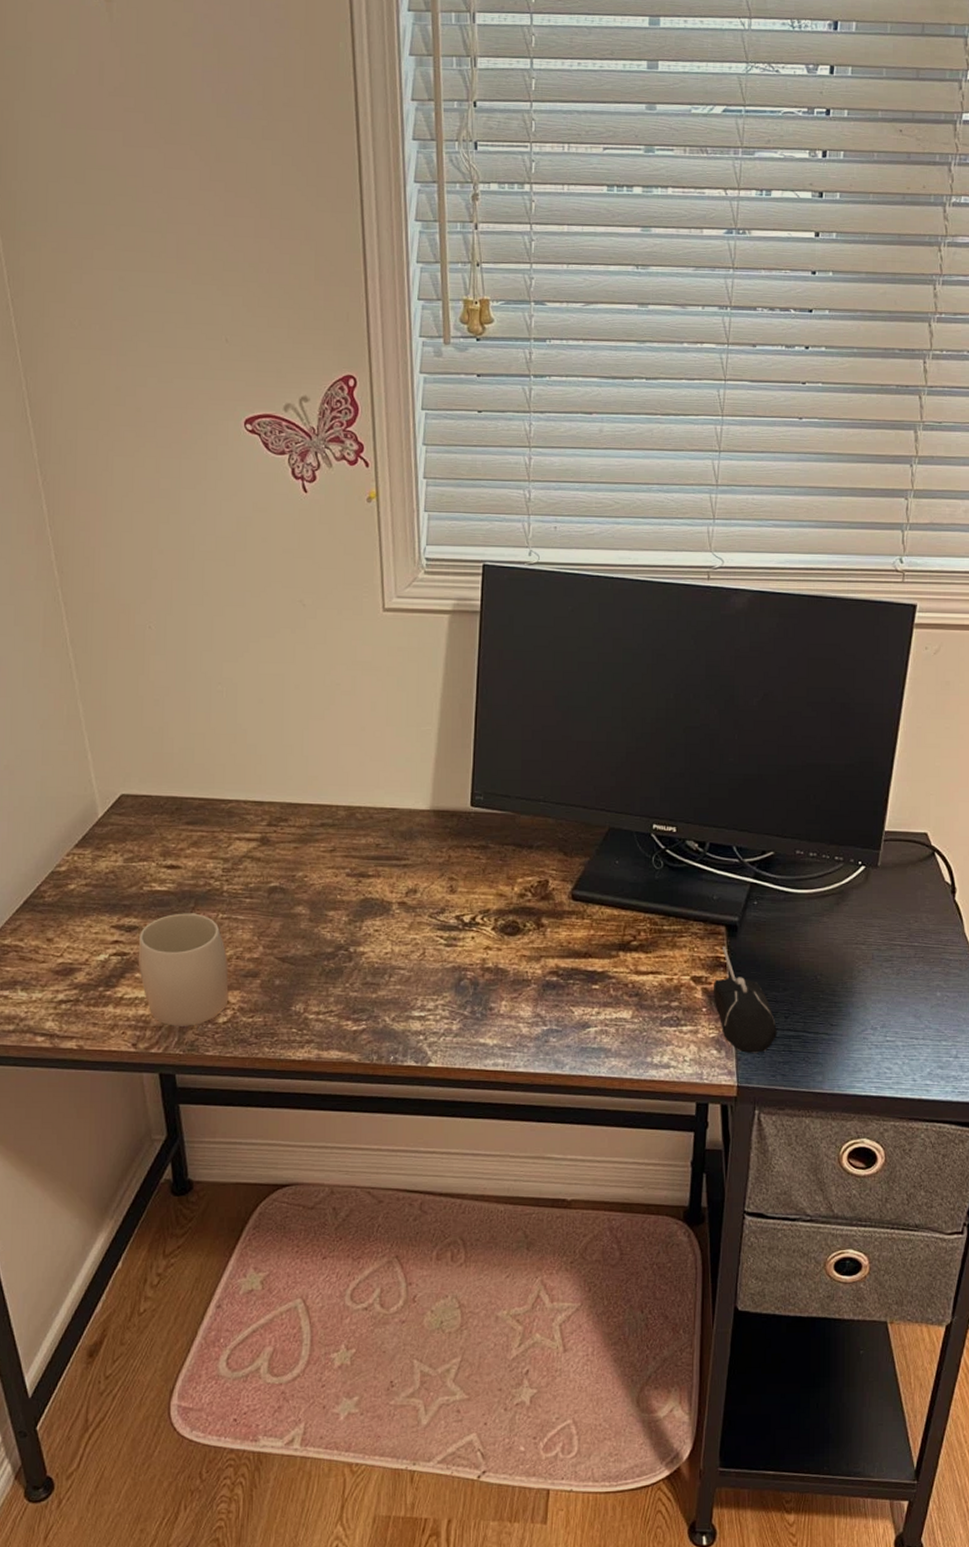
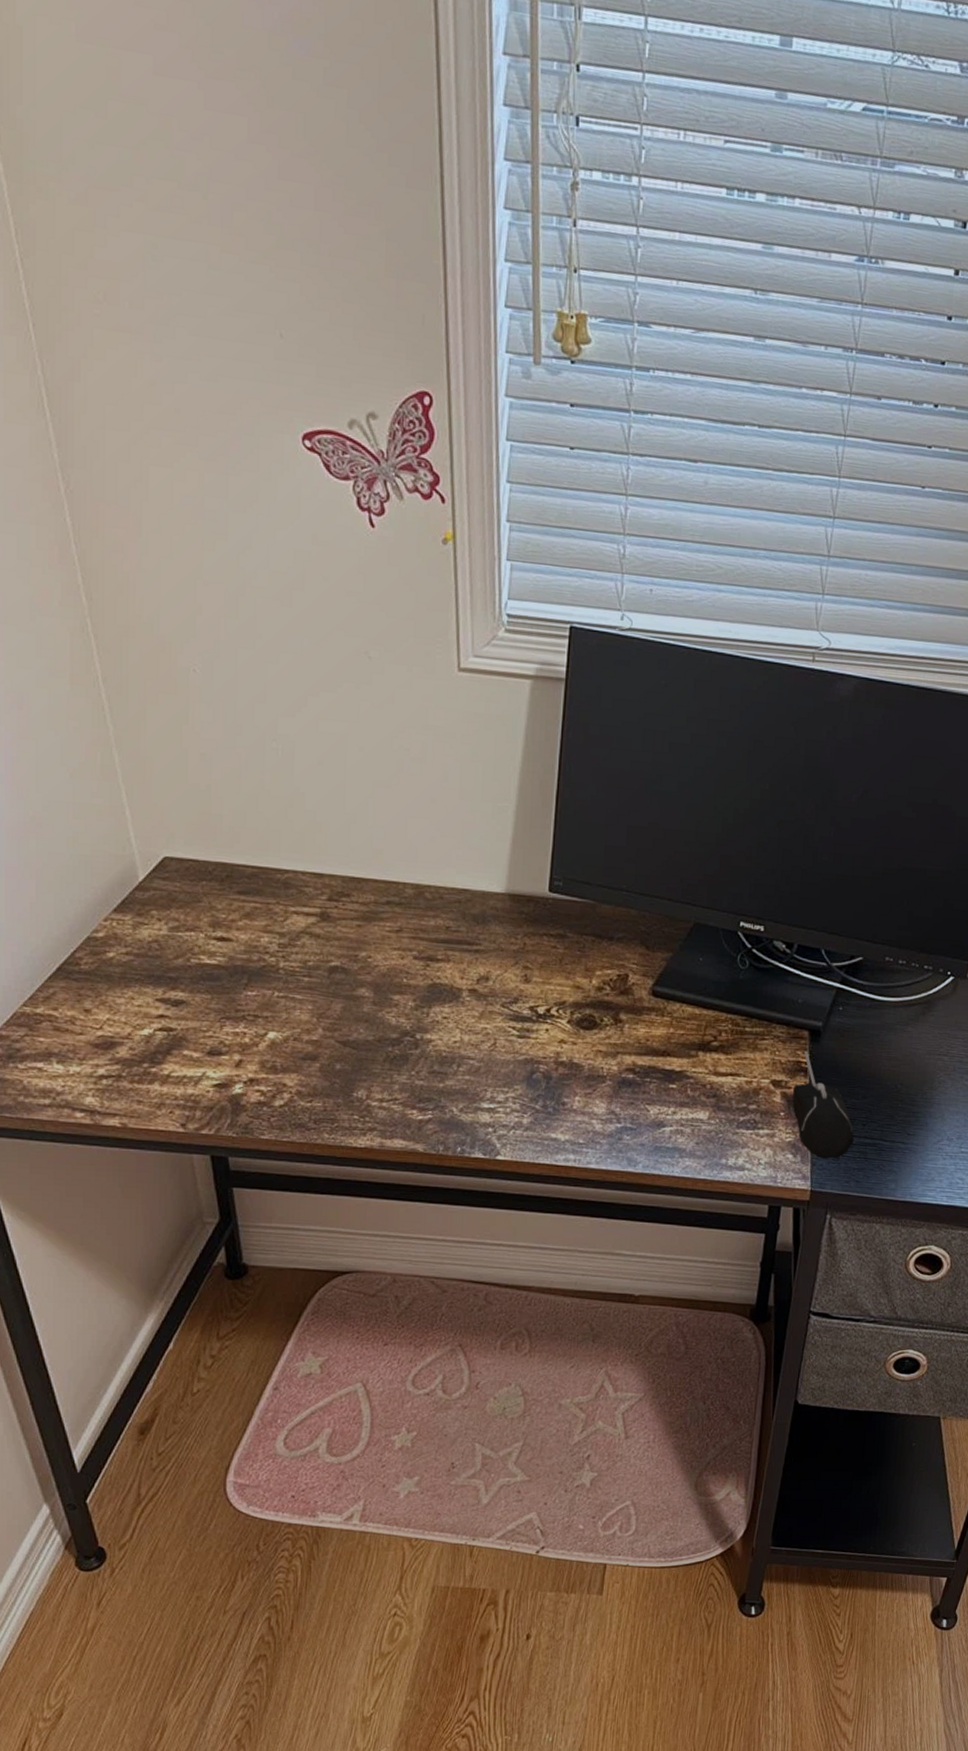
mug: present [138,913,229,1026] -> none [186,989,286,1108]

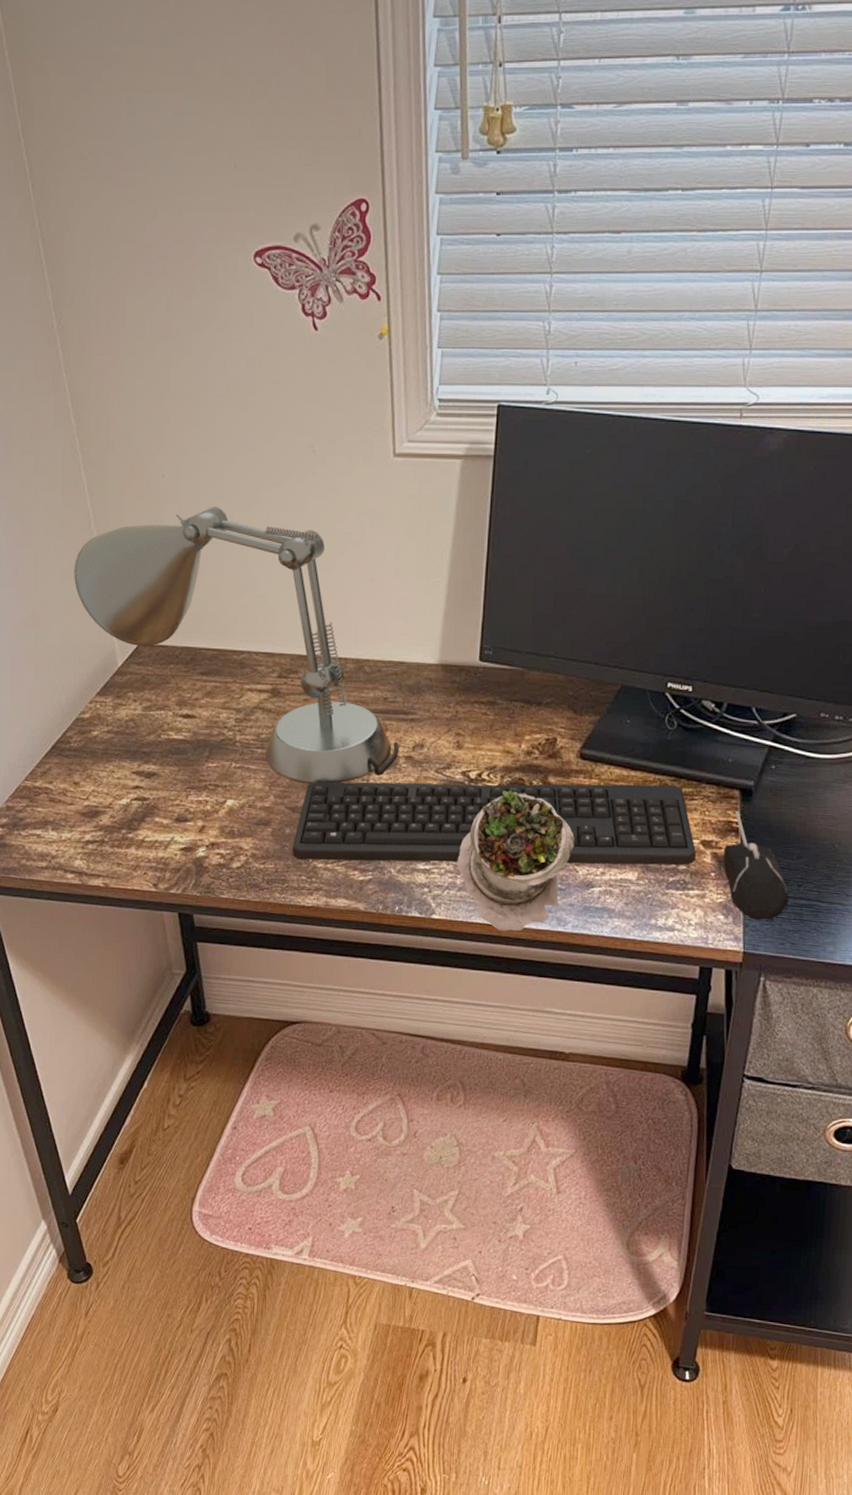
desk lamp: none [85,709,463,1017] -> present [74,507,399,784]
computer keyboard: none [343,1014,767,1105] -> present [292,781,697,865]
succulent plant: none [523,1027,646,1173] -> present [457,791,574,931]

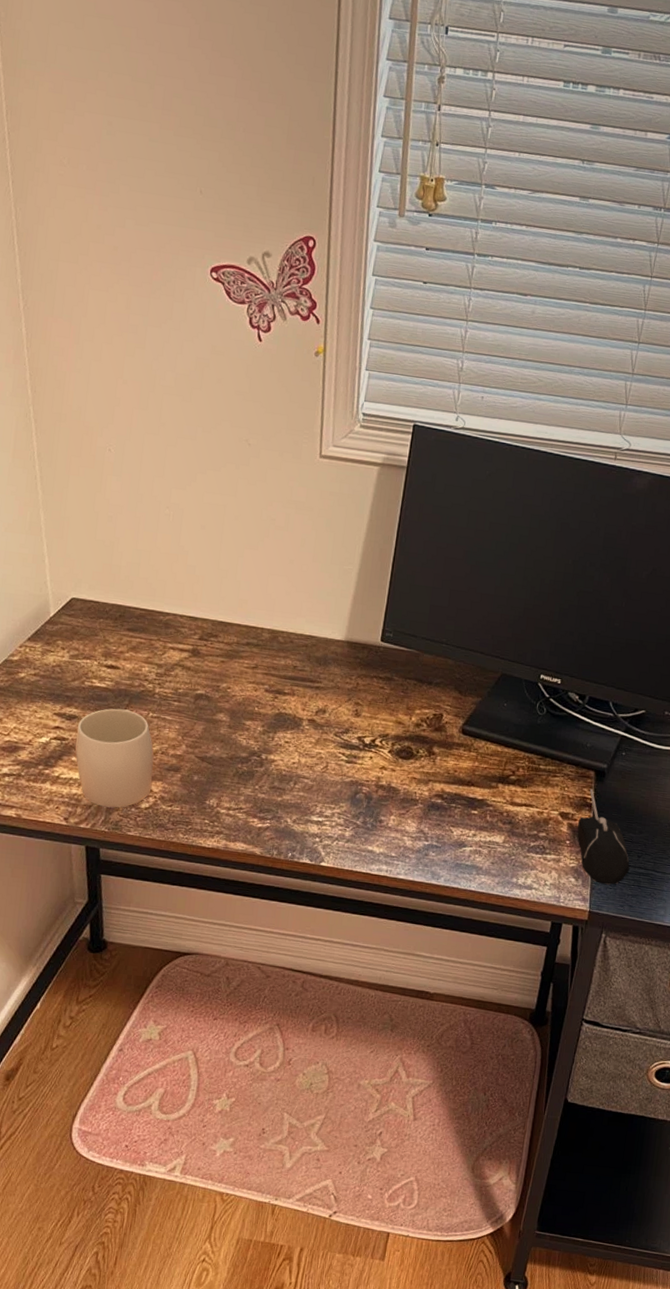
desk lamp: present [74,507,399,784] -> none [16,482,304,739]
mug: none [157,761,242,870] -> present [75,708,154,808]
computer keyboard: present [292,781,697,865] -> none [198,736,556,833]
succulent plant: present [457,791,574,931] -> none [347,756,452,882]

